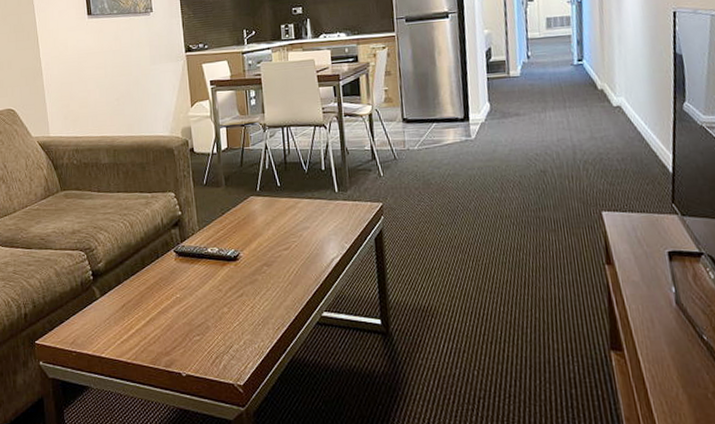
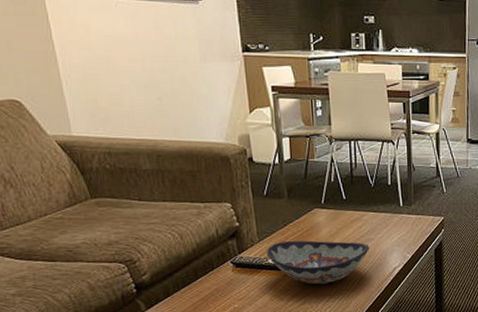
decorative bowl: none [205,229,306,276] -> present [266,240,370,285]

